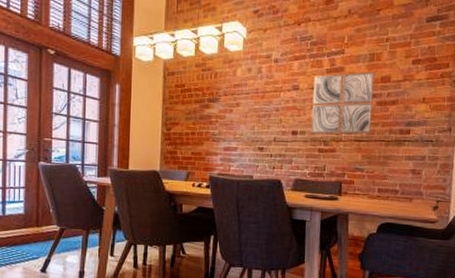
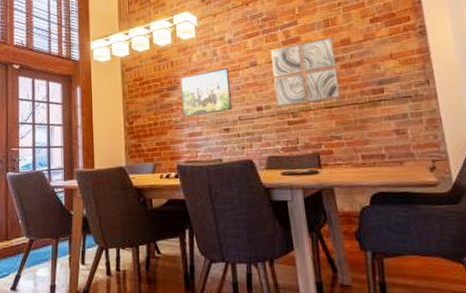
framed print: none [220,87,271,132] -> present [180,67,232,117]

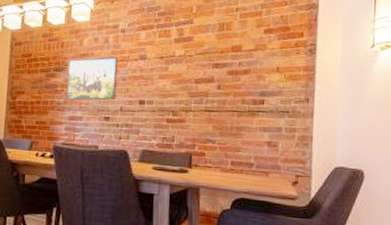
wall art: present [271,36,340,107] -> none [158,41,225,104]

